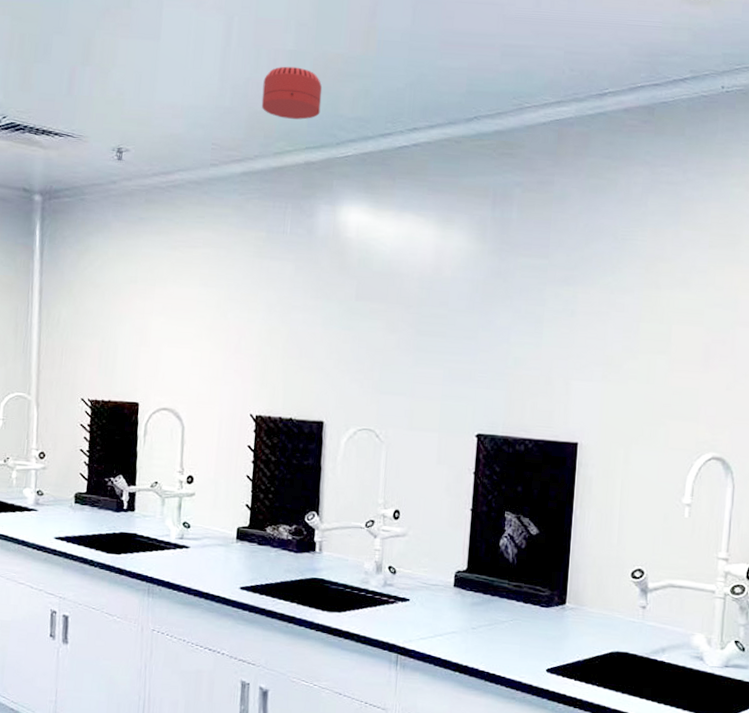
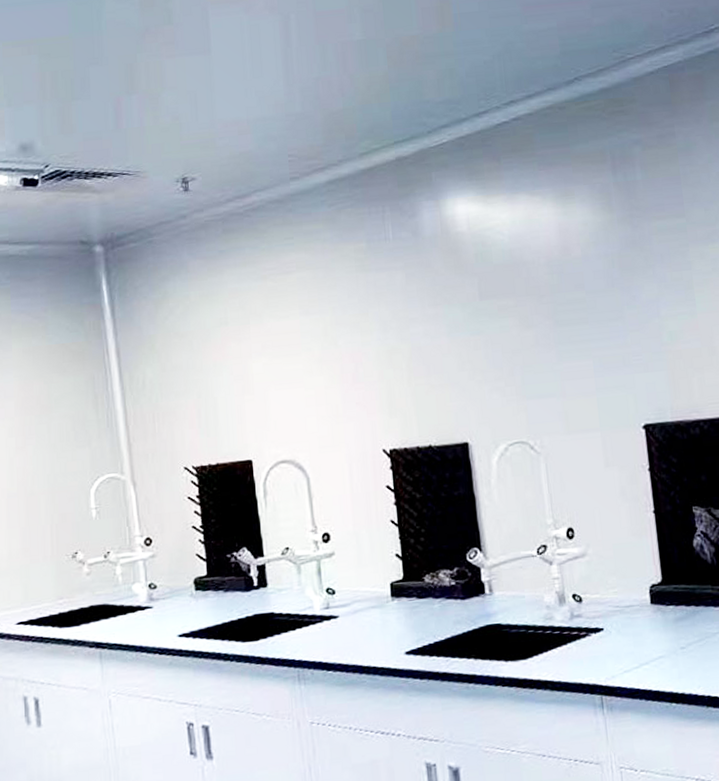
smoke detector: present [261,66,323,120] -> none [334,57,404,115]

